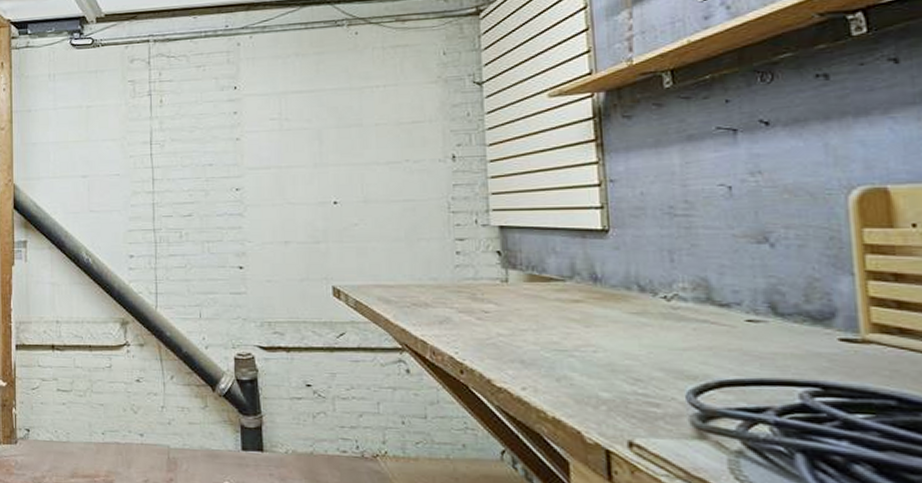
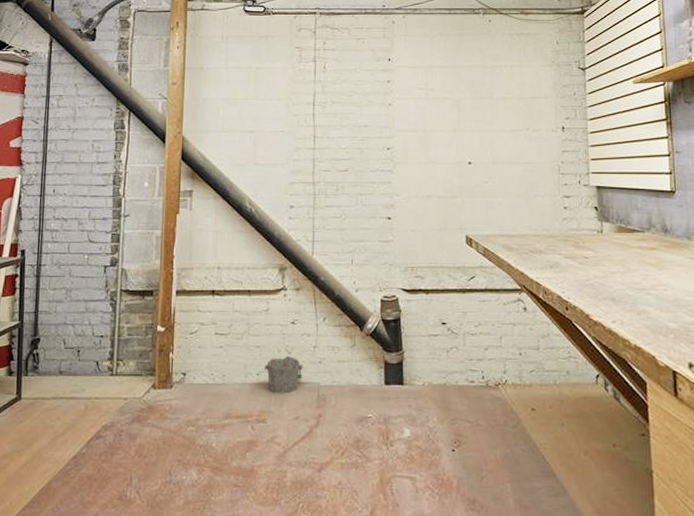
bucket: none [109,416,151,455] -> present [264,356,303,394]

